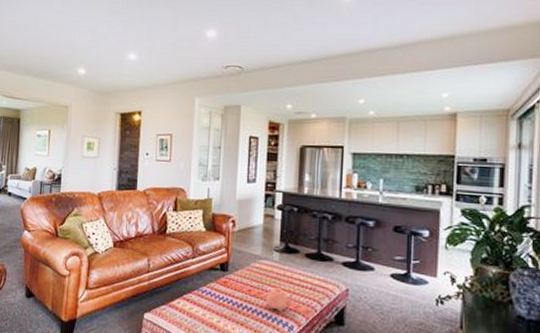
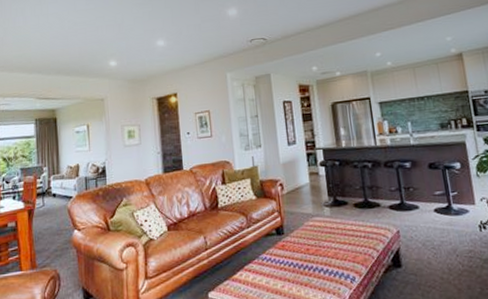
teapot: present [266,288,294,312] -> none [324,242,350,265]

